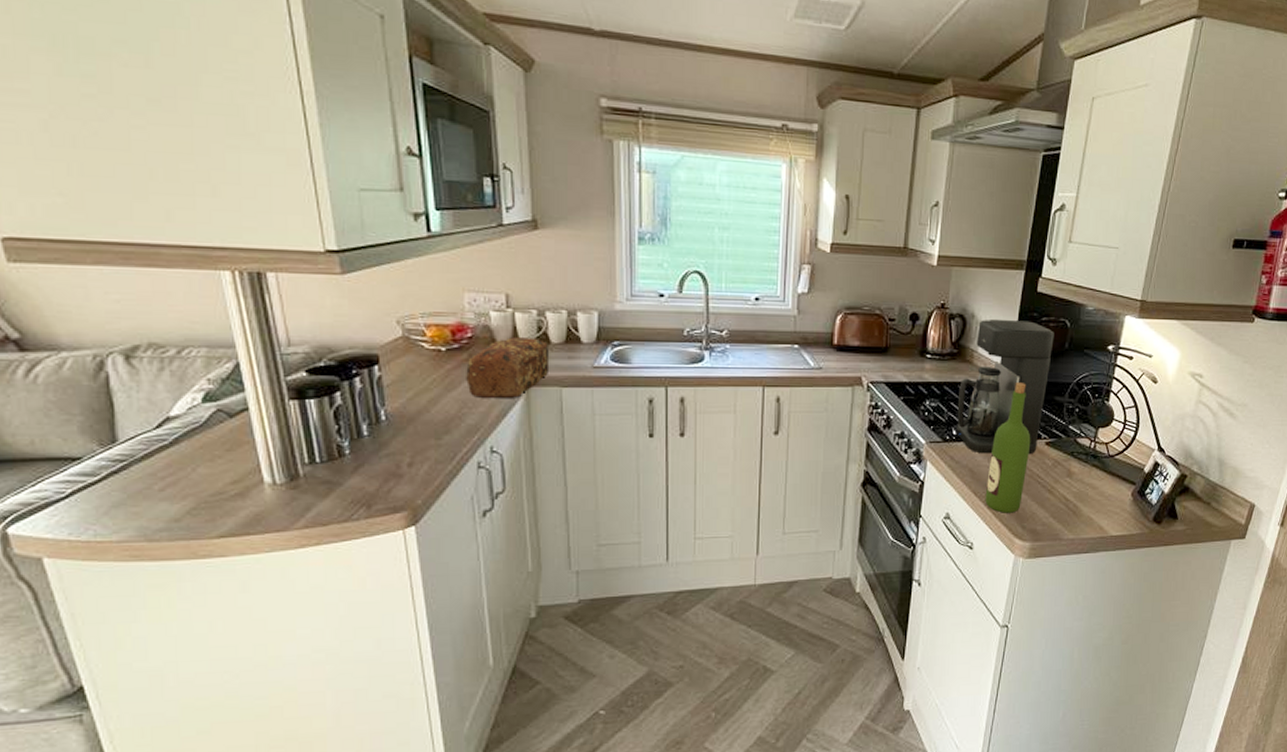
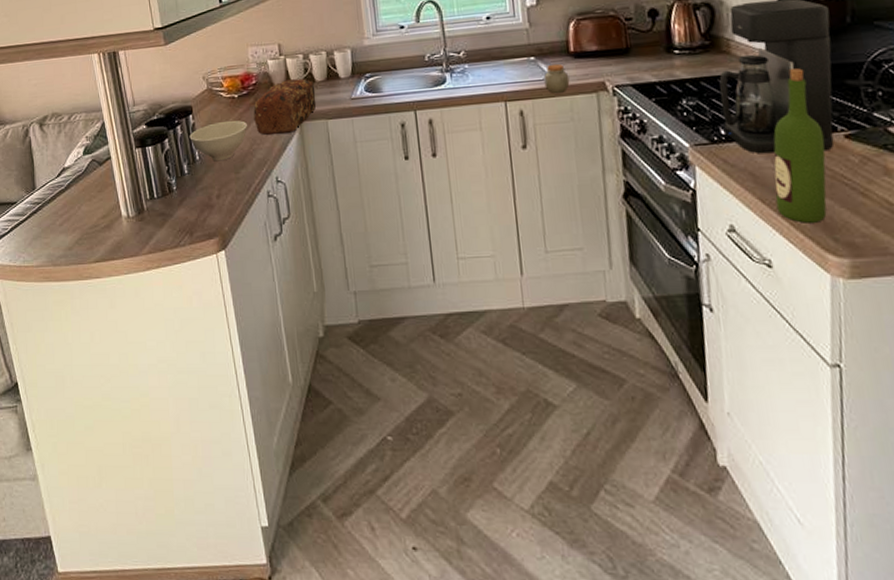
bowl: none [372,378,456,424] -> present [189,120,247,162]
jar: none [804,354,829,384] -> present [543,63,570,95]

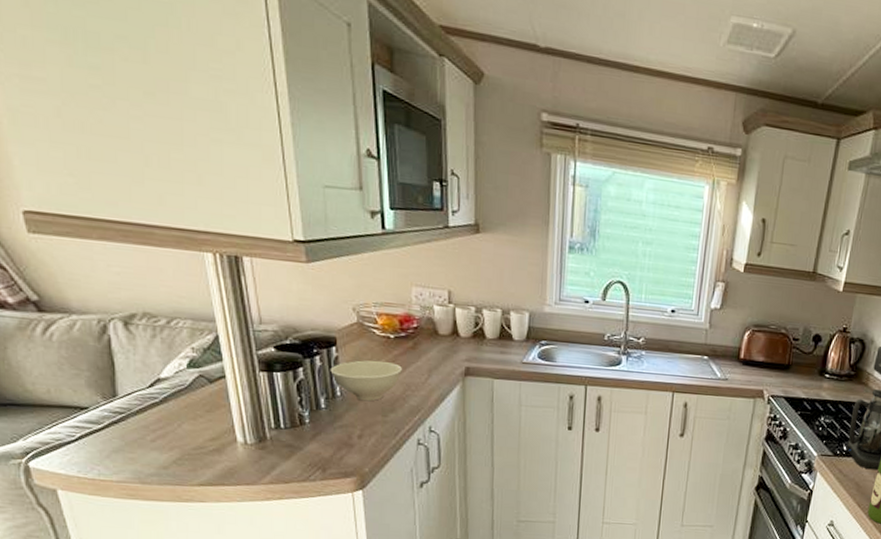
bread loaf: present [253,78,316,135] -> none [411,330,485,385]
jar: present [543,63,570,95] -> none [711,366,734,394]

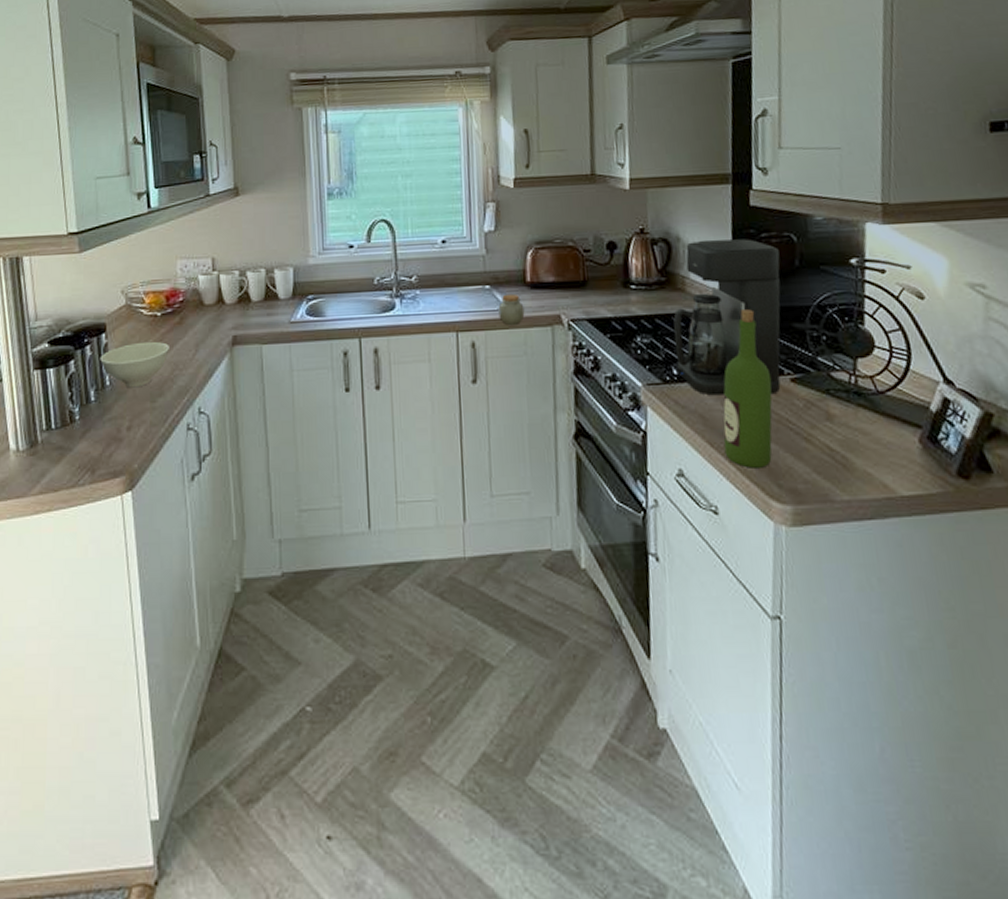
jar: none [711,366,734,394] -> present [498,293,525,326]

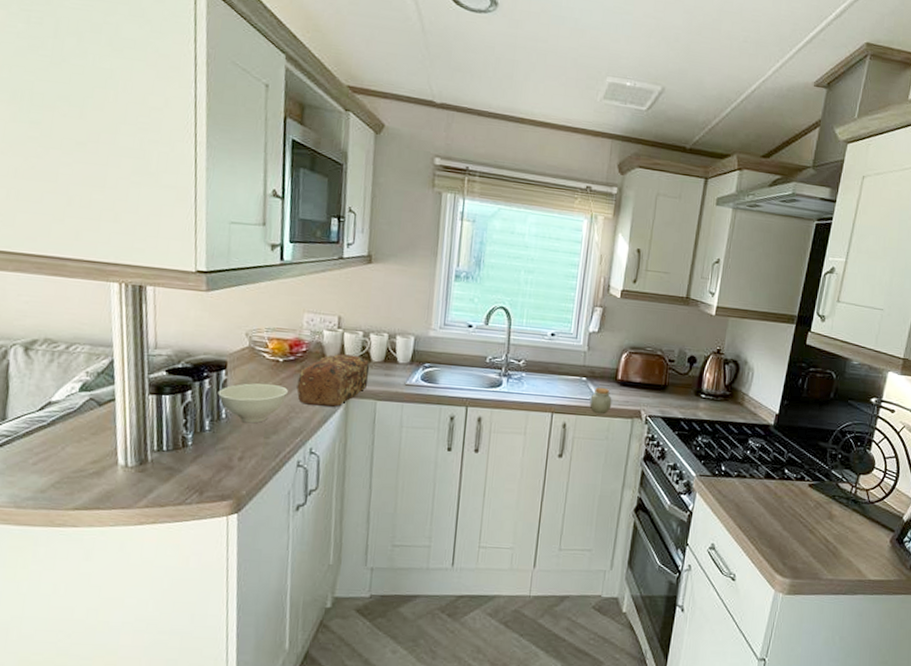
bread loaf: none [178,297,251,359] -> present [296,354,370,407]
coffee maker: present [673,239,781,396] -> none [724,366,821,494]
wine bottle: present [723,309,773,468] -> none [749,426,795,549]

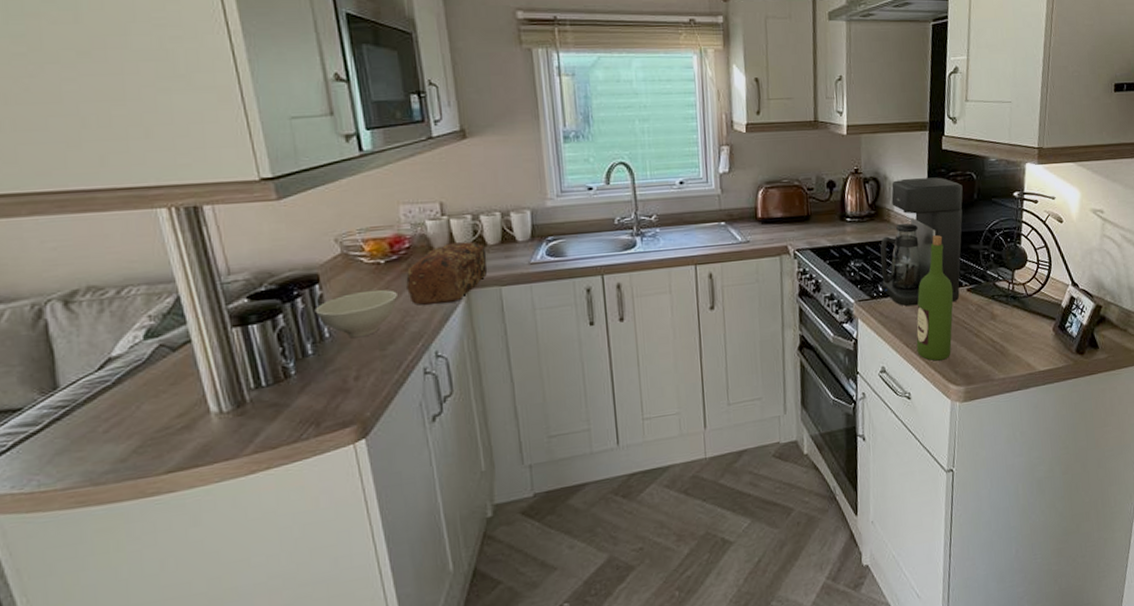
jar: present [589,387,612,415] -> none [733,228,757,258]
coffee maker: none [724,366,821,494] -> present [880,177,963,307]
wine bottle: none [749,426,795,549] -> present [916,235,954,361]

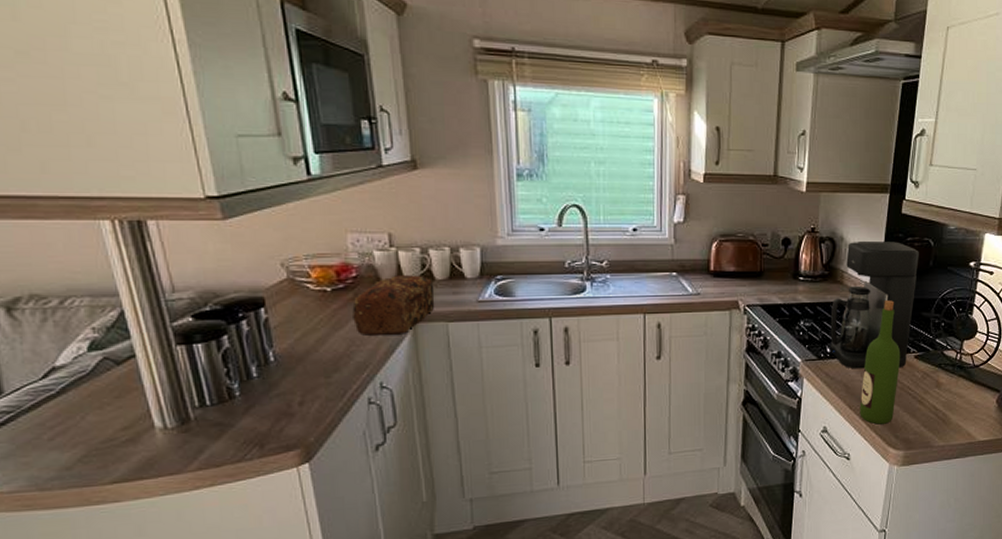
bowl: present [315,290,397,338] -> none [260,318,343,364]

